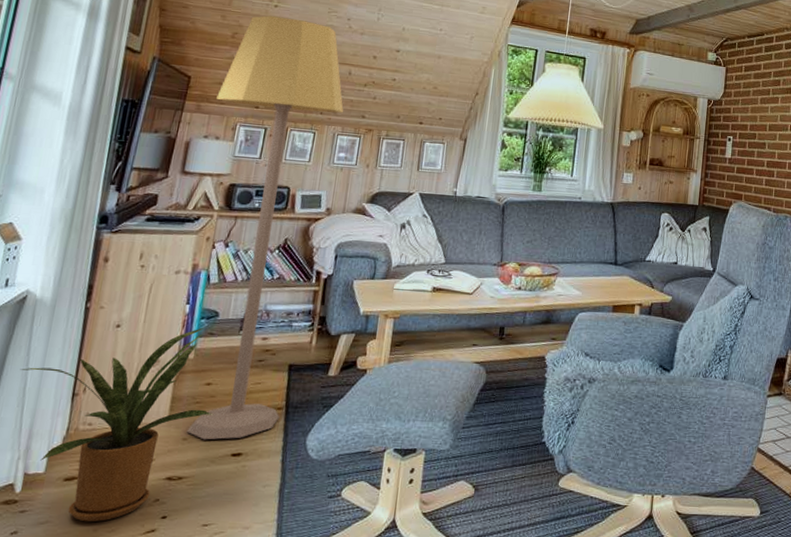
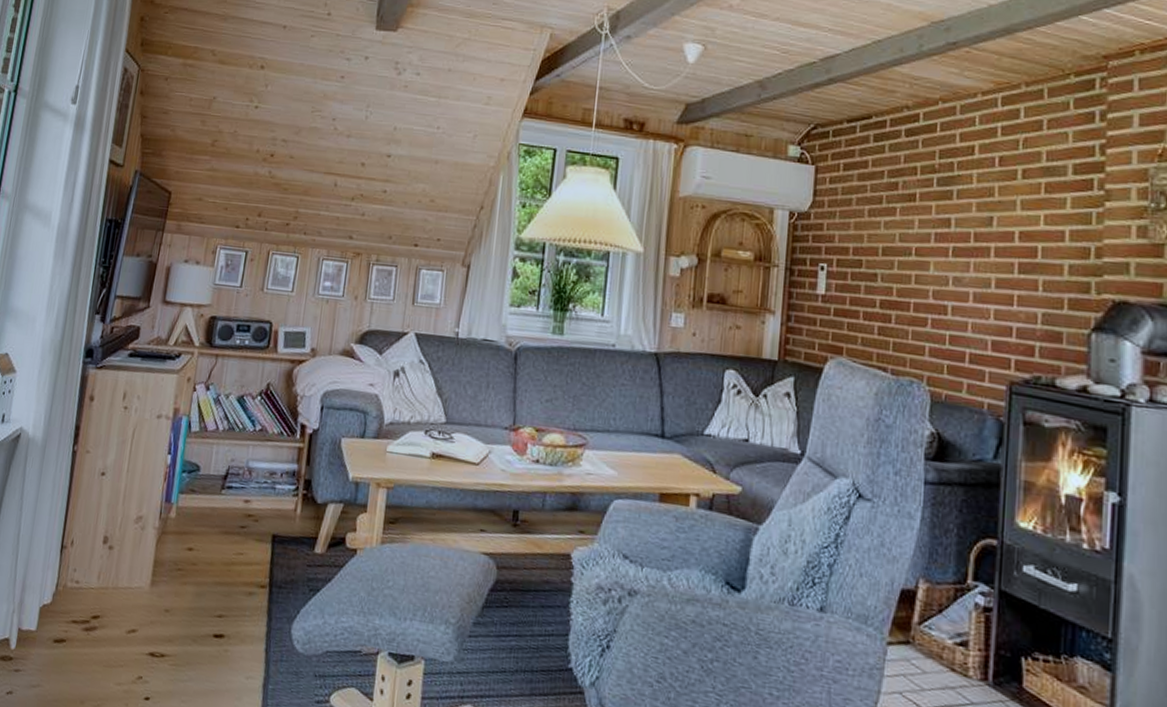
house plant: present [20,328,214,522] -> none [14,483,196,694]
lamp: present [186,16,344,440] -> none [168,119,330,617]

